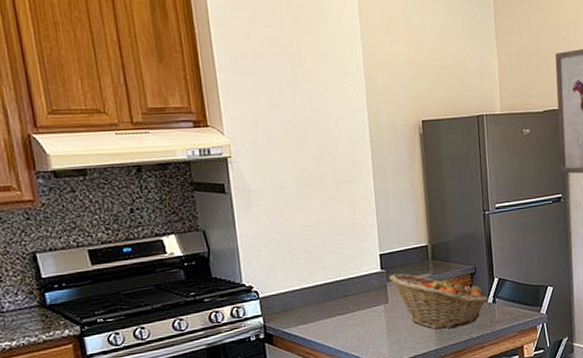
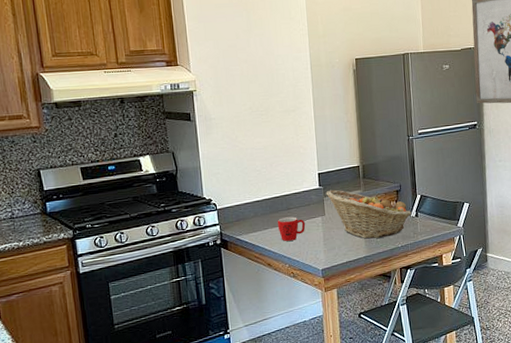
mug: none [331,305,366,334] -> present [277,217,306,241]

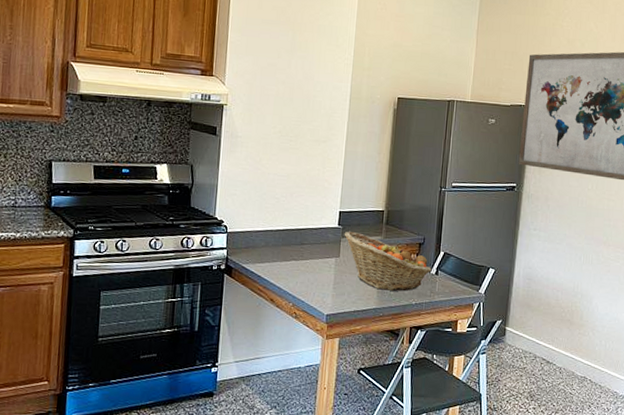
mug: present [277,217,306,241] -> none [287,252,318,279]

